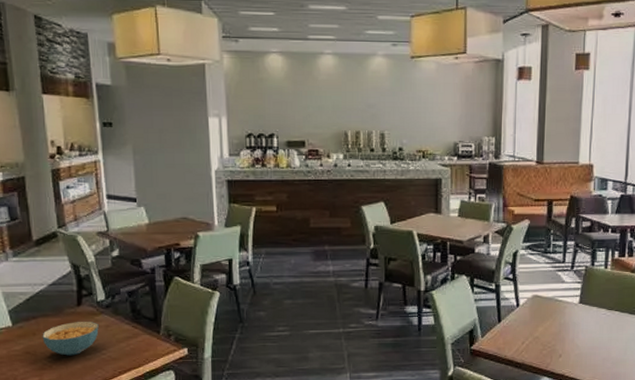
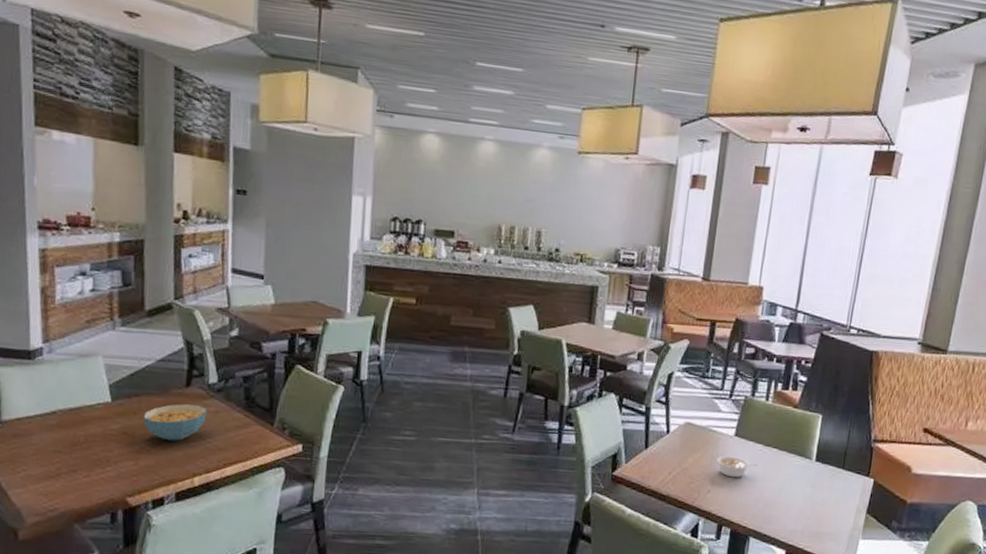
legume: none [565,322,601,342] -> present [716,455,756,478]

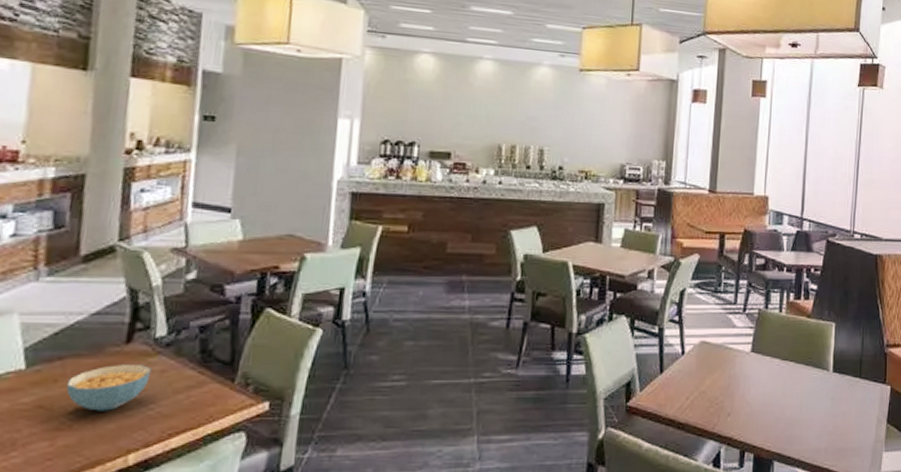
legume: present [716,455,756,478] -> none [734,373,775,397]

